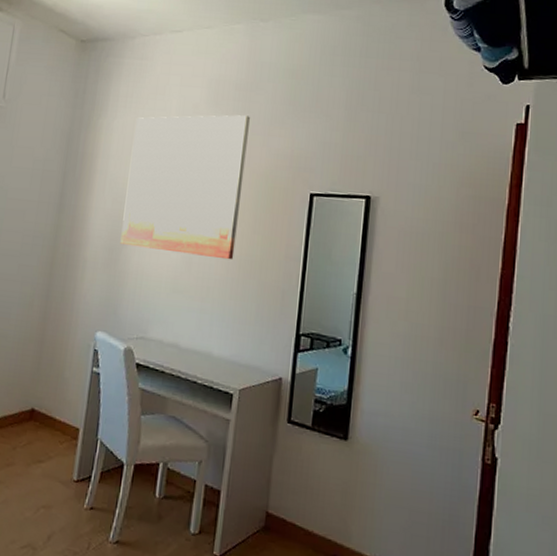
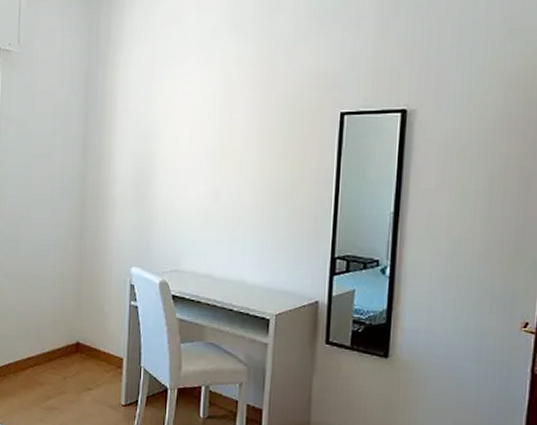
wall art: present [120,115,251,260] -> none [147,36,273,188]

